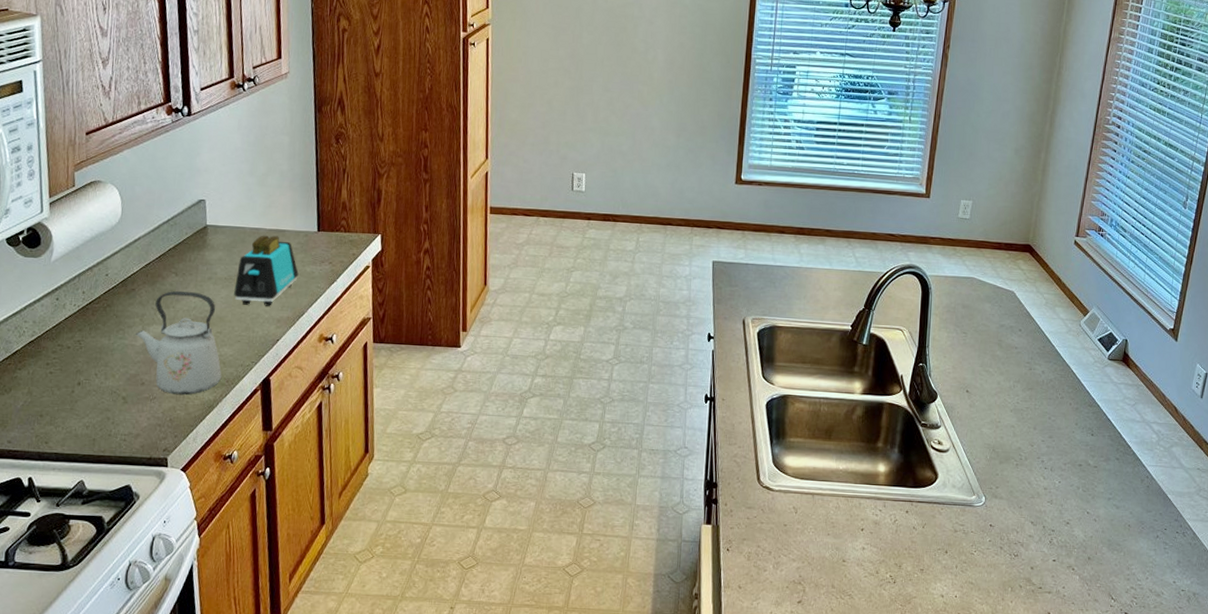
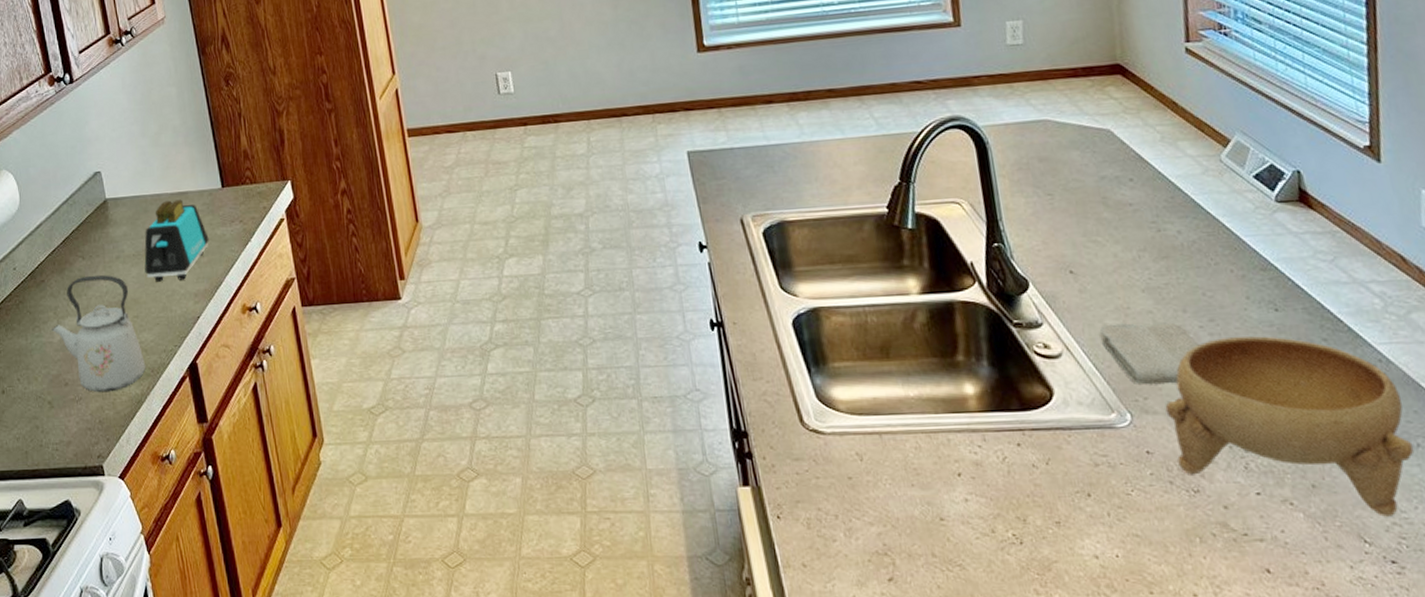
washcloth: none [977,432,1039,479] -> present [1099,322,1199,385]
bowl: none [1008,450,1155,583] -> present [1165,336,1415,517]

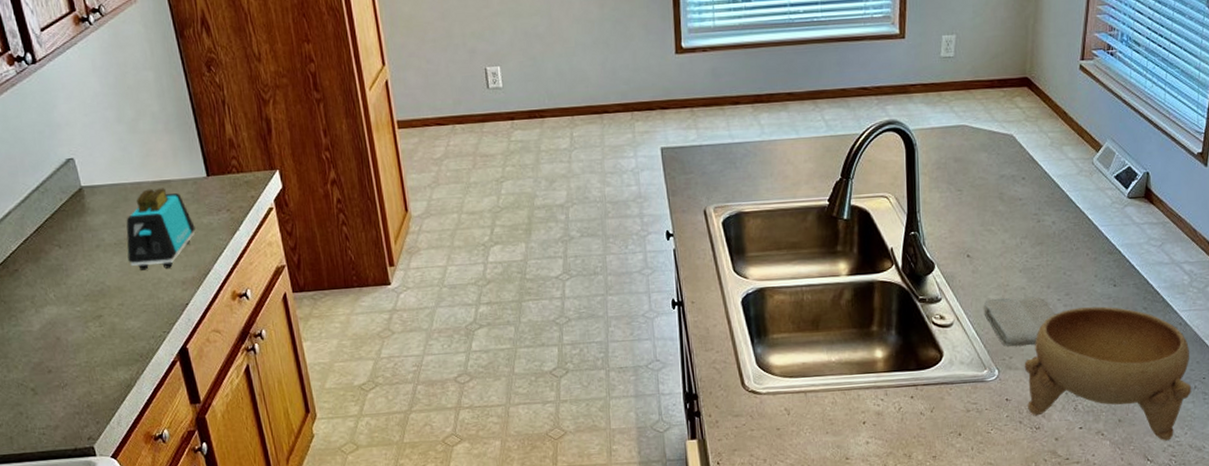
kettle: present [52,275,146,393] -> none [30,263,135,379]

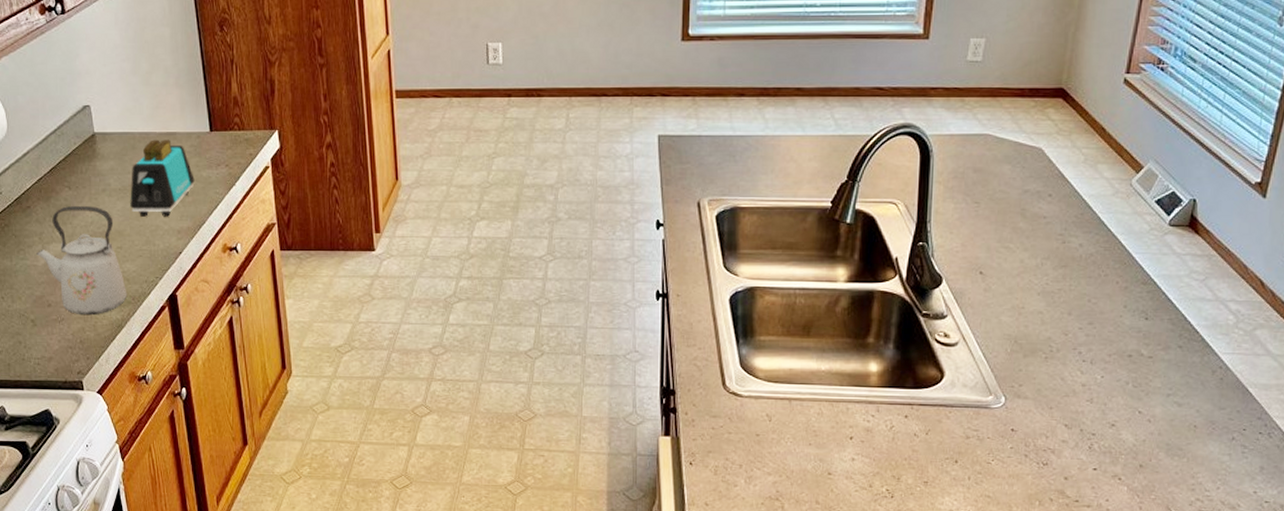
kettle: none [30,263,135,379] -> present [36,206,128,316]
washcloth: present [983,296,1055,347] -> none [994,320,1075,375]
bowl: present [1024,306,1192,441] -> none [1035,339,1230,494]

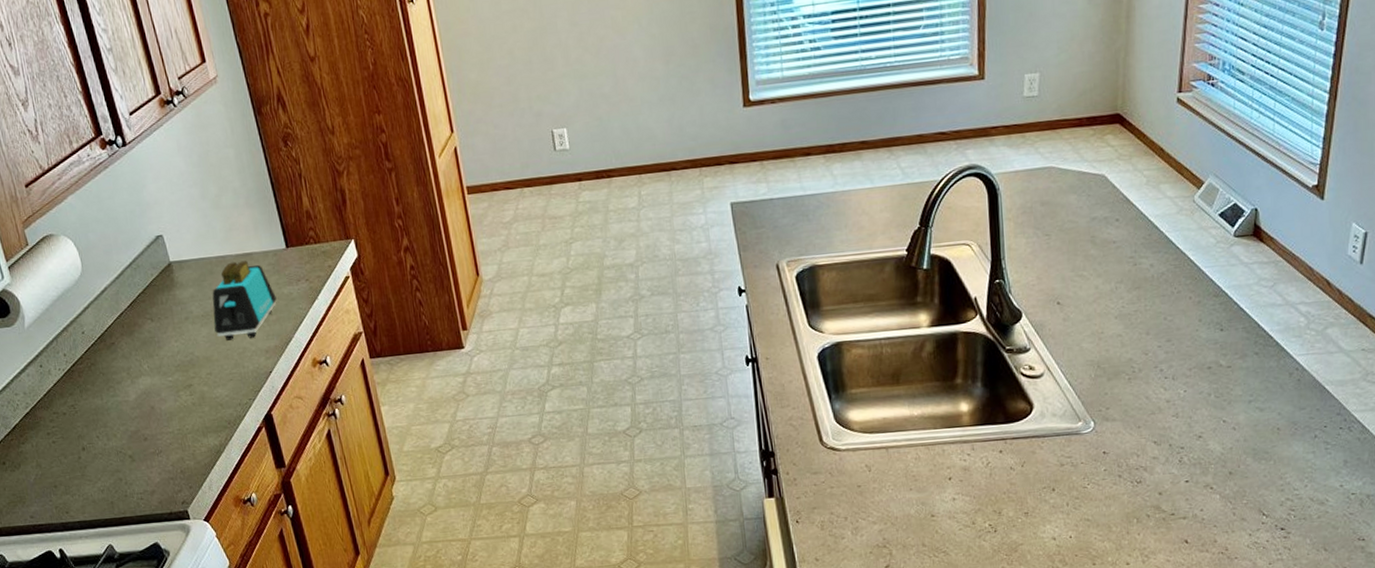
kettle: present [36,206,128,316] -> none [126,335,223,446]

